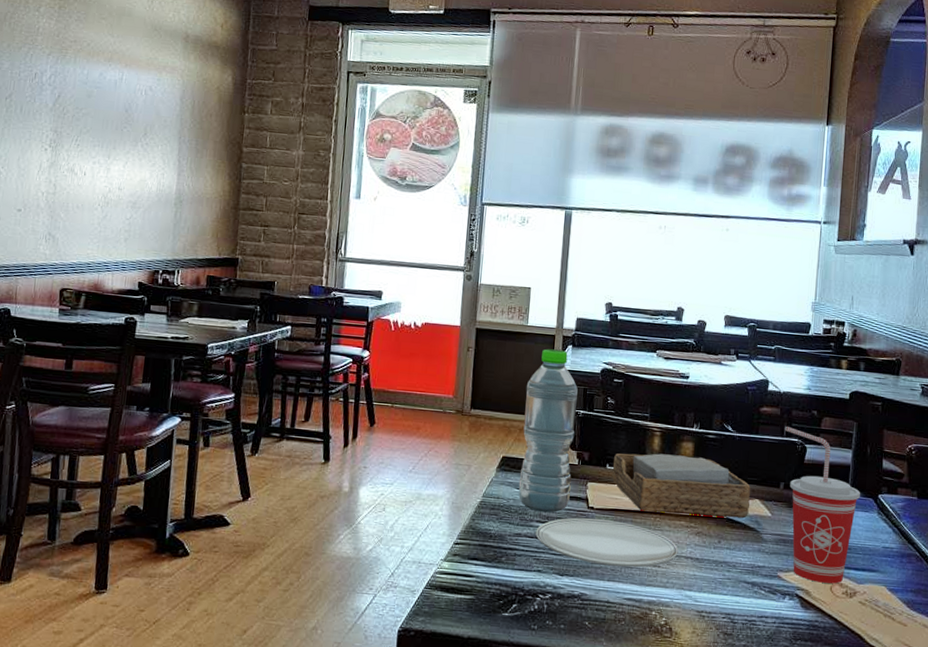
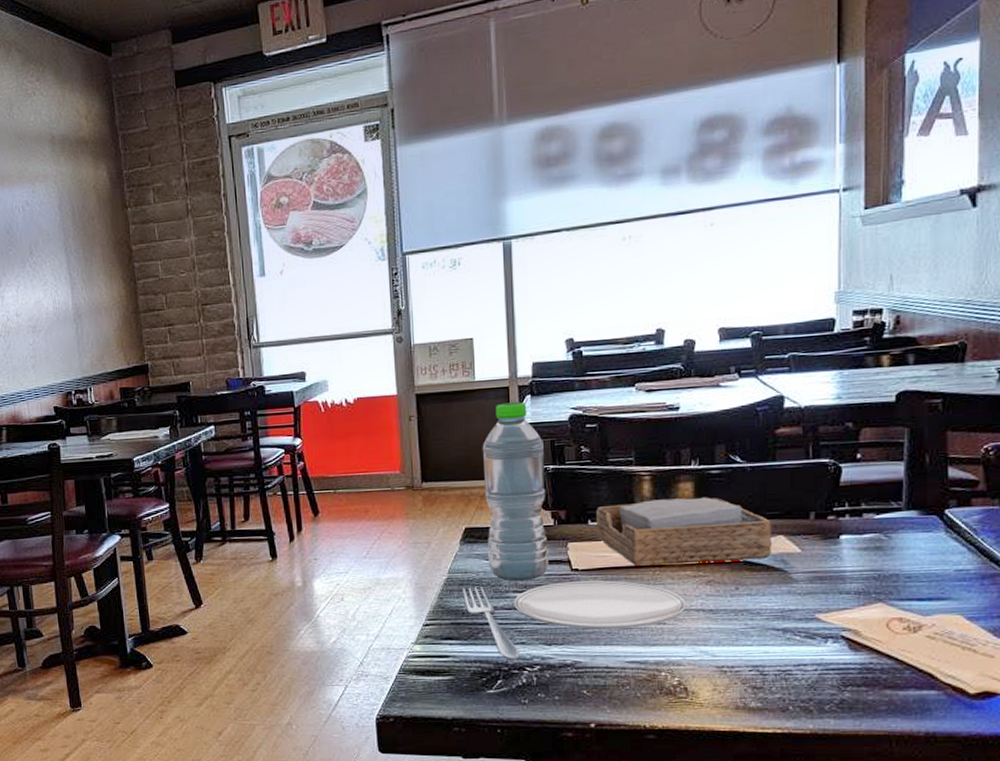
fork: none [492,512,535,585] -> present [463,587,520,659]
beverage cup: present [785,426,861,584] -> none [810,445,920,620]

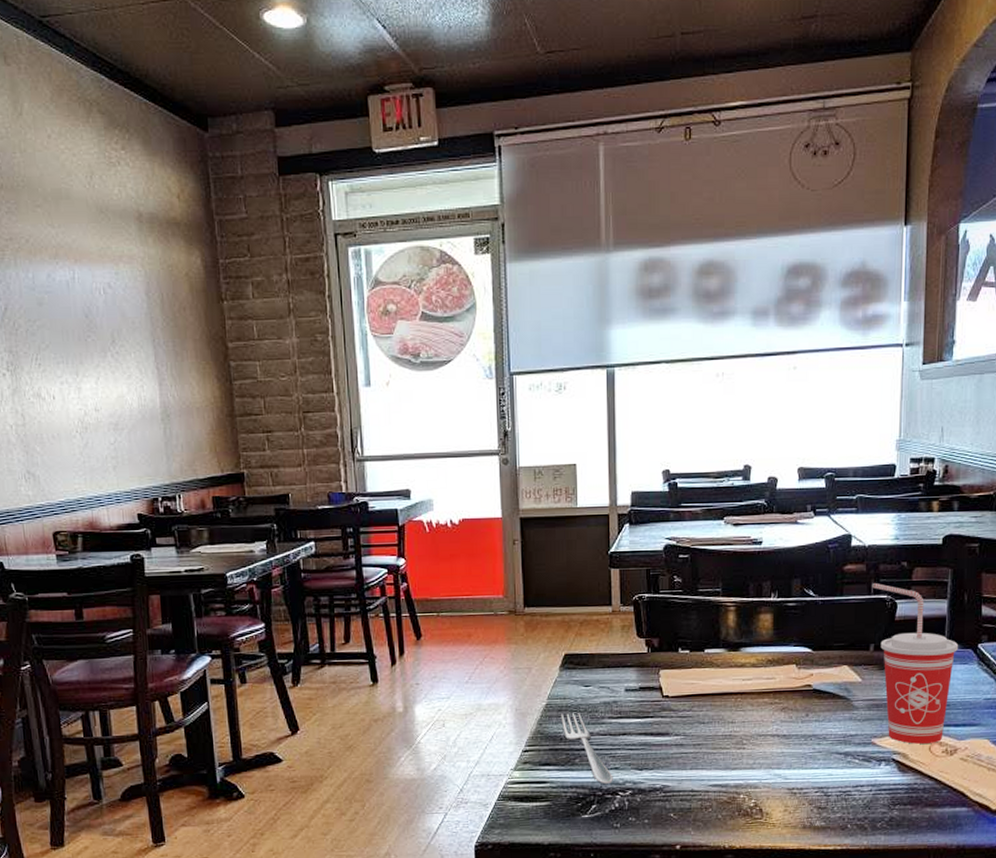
water bottle: present [482,402,550,582] -> none [582,530,643,708]
plate: present [514,580,686,629] -> none [609,706,763,754]
napkin holder: present [595,497,773,566] -> none [685,628,838,693]
beverage cup: none [810,445,920,620] -> present [872,582,959,744]

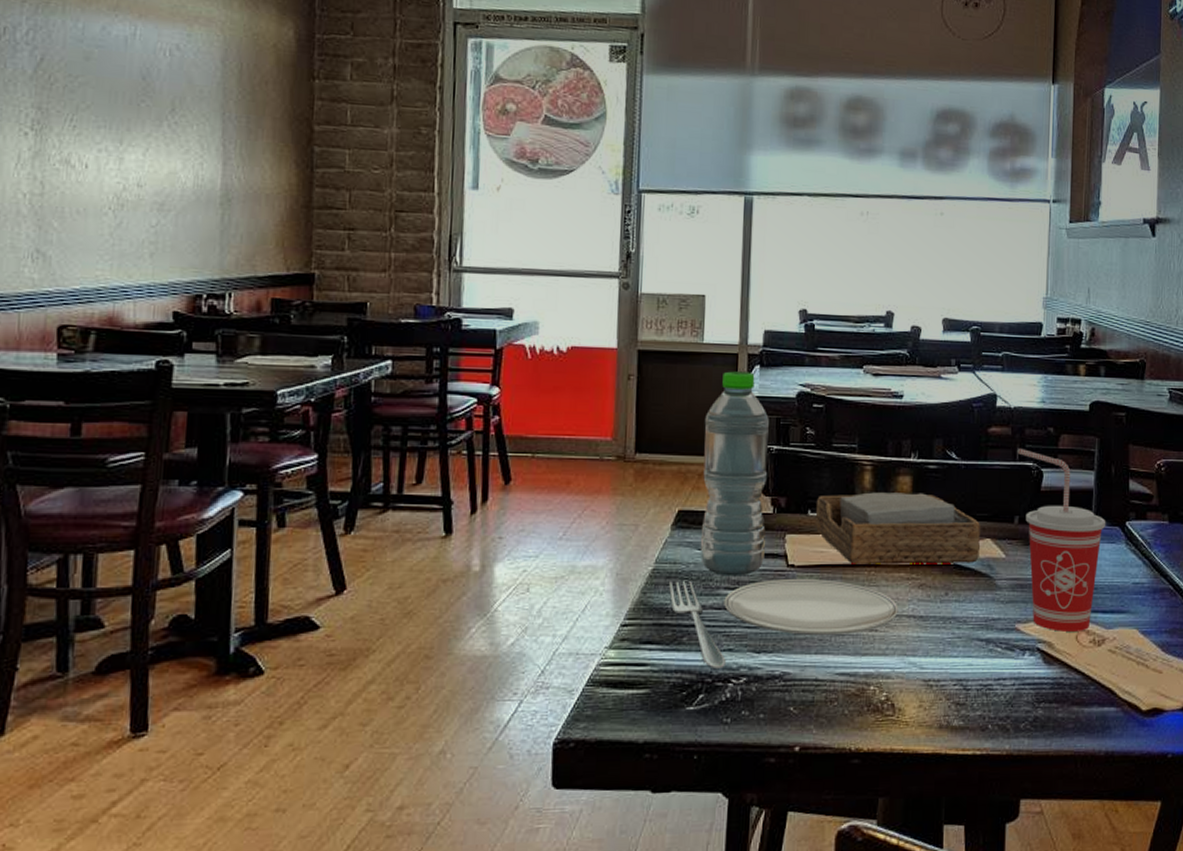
water bottle: none [582,530,643,708] -> present [700,371,770,576]
plate: none [609,706,763,754] -> present [724,578,899,635]
napkin holder: none [685,628,838,693] -> present [815,492,981,564]

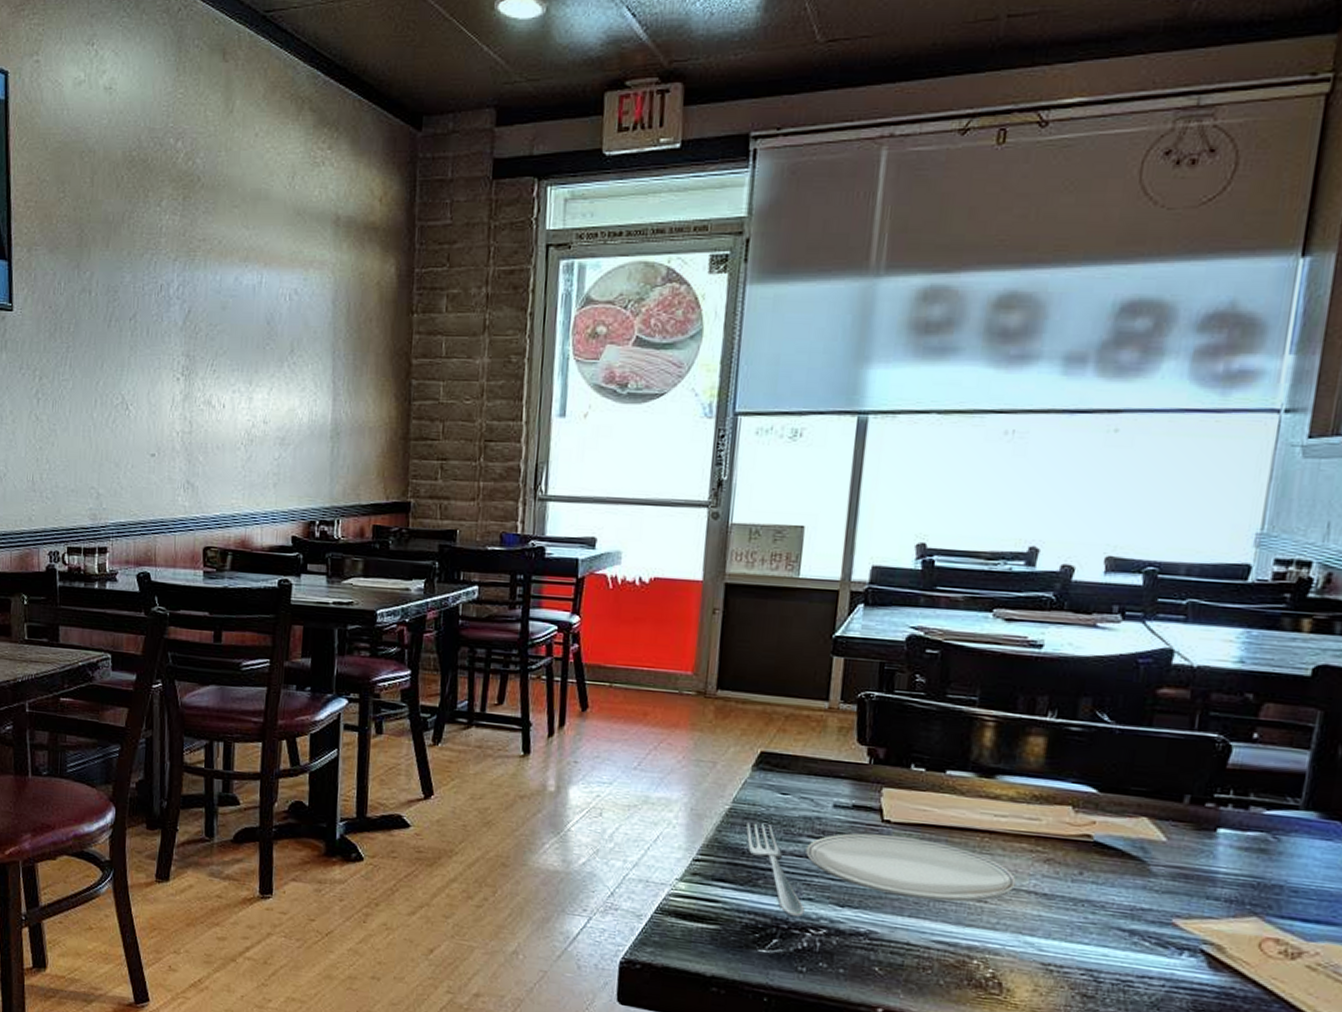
water bottle: present [700,371,770,576] -> none [782,609,872,826]
napkin holder: present [815,492,981,564] -> none [918,750,1135,843]
beverage cup: present [1017,447,1106,632] -> none [1196,715,1322,939]

